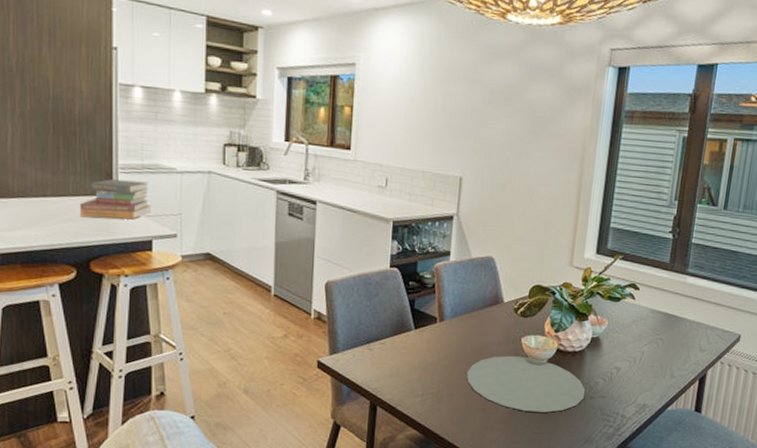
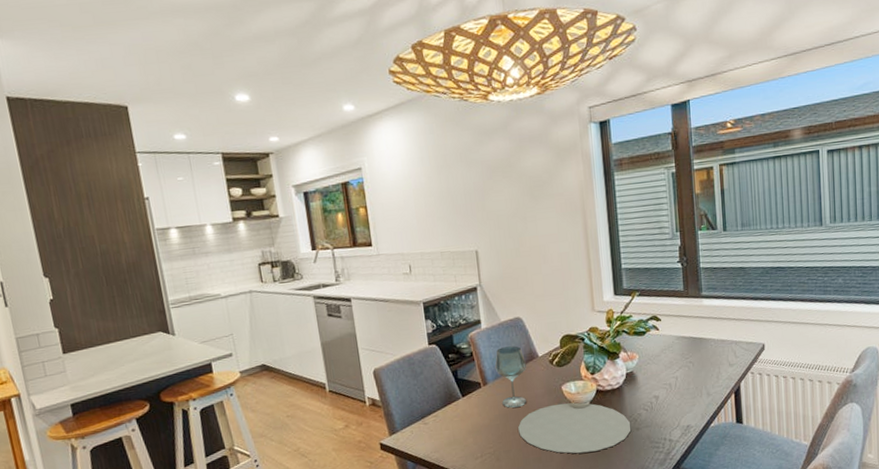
books: present [79,179,152,220] -> none [140,312,206,355]
wine glass: none [455,285,489,351] -> present [494,346,526,408]

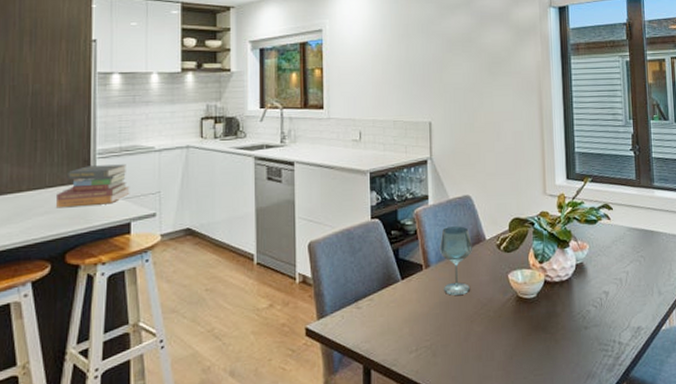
books: none [140,312,206,355] -> present [55,164,130,208]
placemat: present [518,402,631,454] -> none [459,293,579,353]

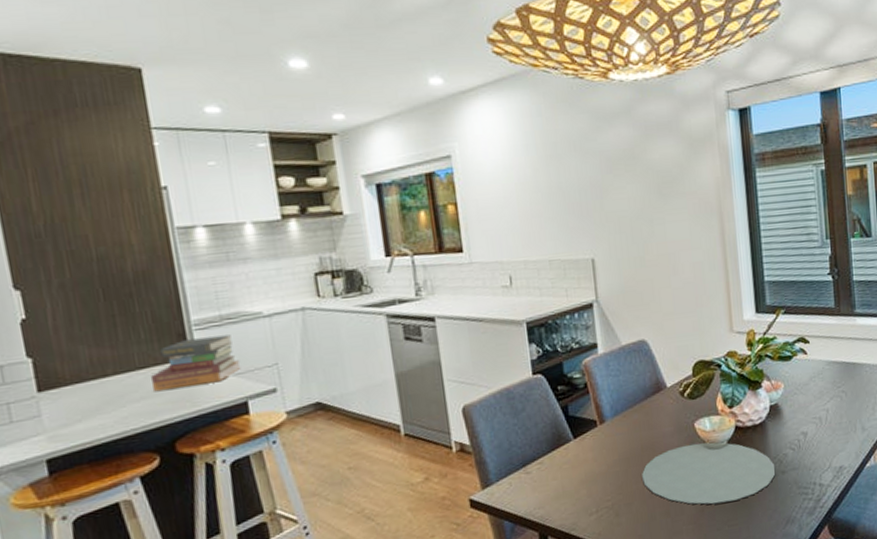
wine glass: present [439,226,472,295] -> none [614,374,652,451]
placemat: none [459,293,579,353] -> present [642,442,776,505]

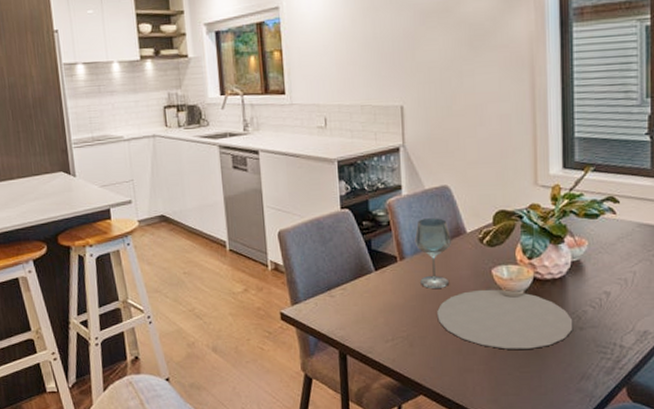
books: present [150,335,242,392] -> none [42,153,106,195]
wine glass: none [614,374,652,451] -> present [414,218,451,288]

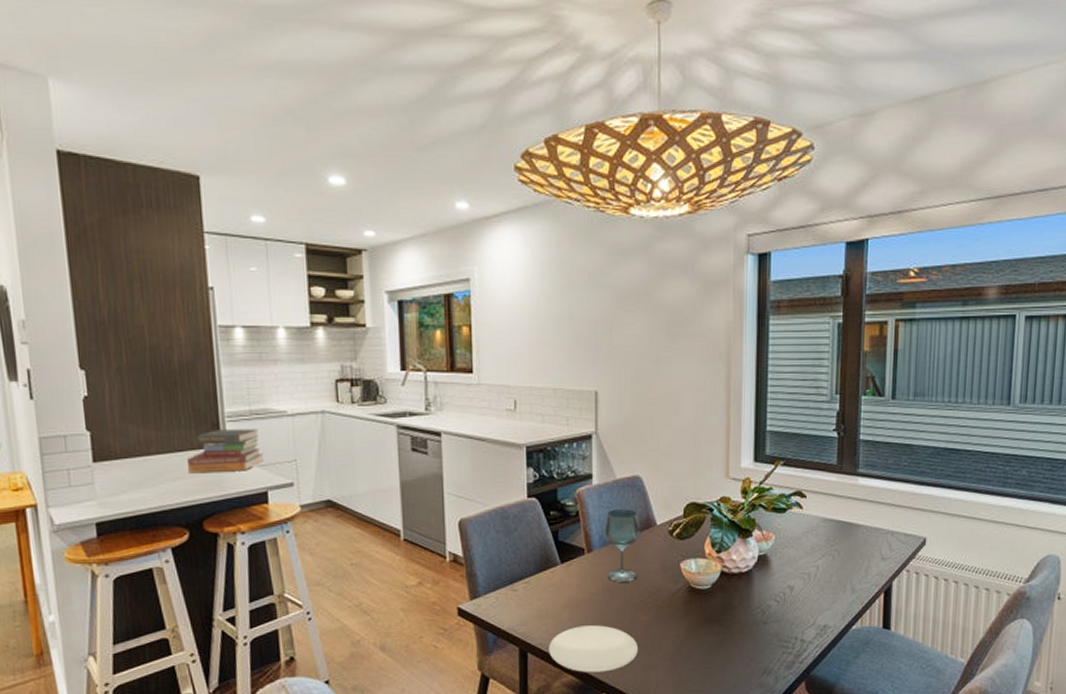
books: none [42,153,106,195] -> present [186,429,265,474]
plate: none [366,330,453,376] -> present [548,625,638,674]
placemat: present [437,289,573,350] -> none [623,583,758,645]

